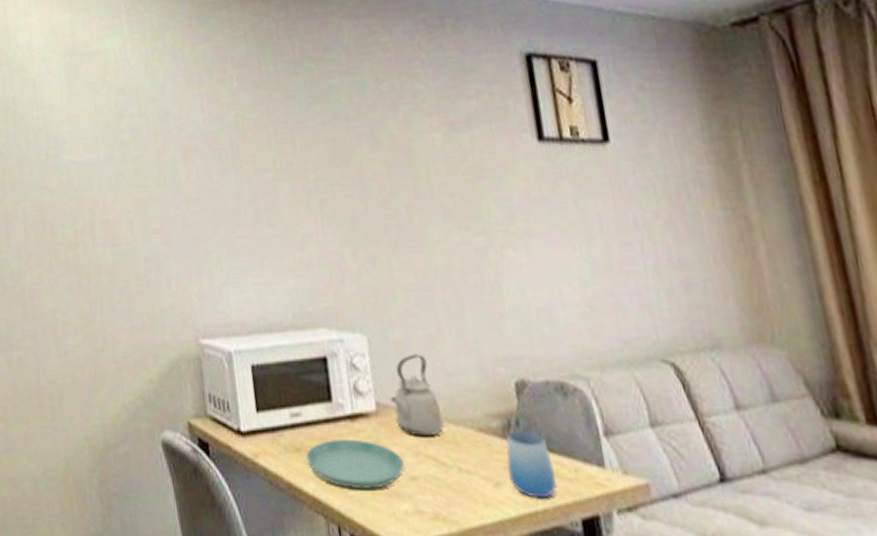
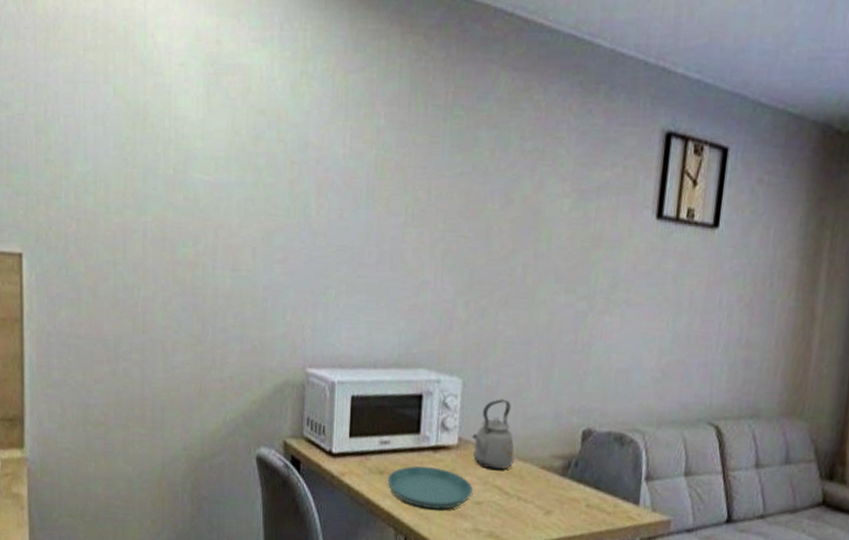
cup: present [506,430,557,499] -> none [559,471,599,526]

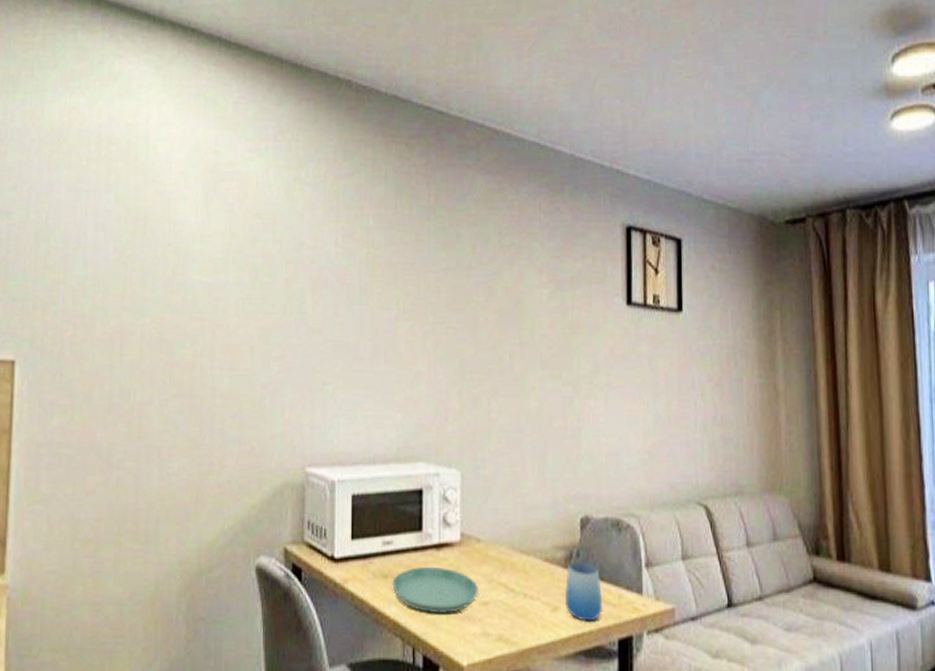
kettle: present [472,399,515,470] -> none [474,489,517,565]
cup: none [559,471,599,526] -> present [565,561,603,622]

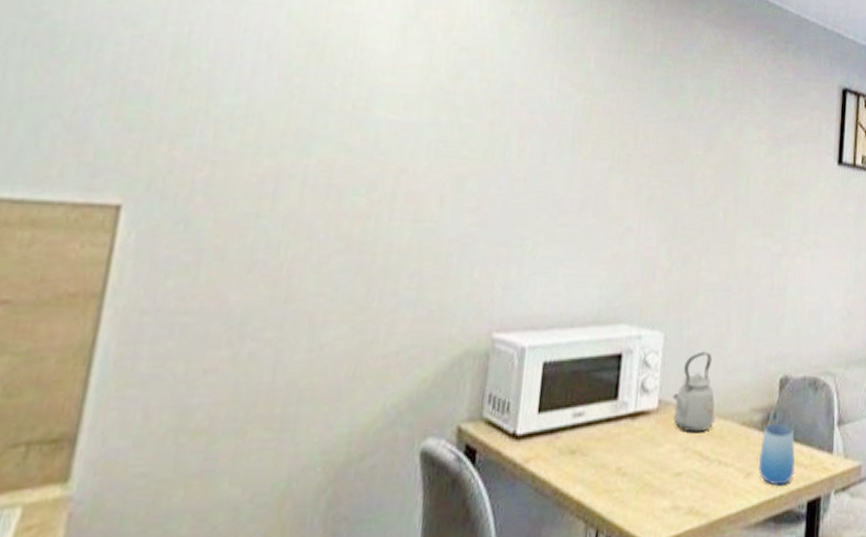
saucer: present [392,566,478,614] -> none [579,437,672,490]
kettle: none [474,489,517,565] -> present [672,351,715,433]

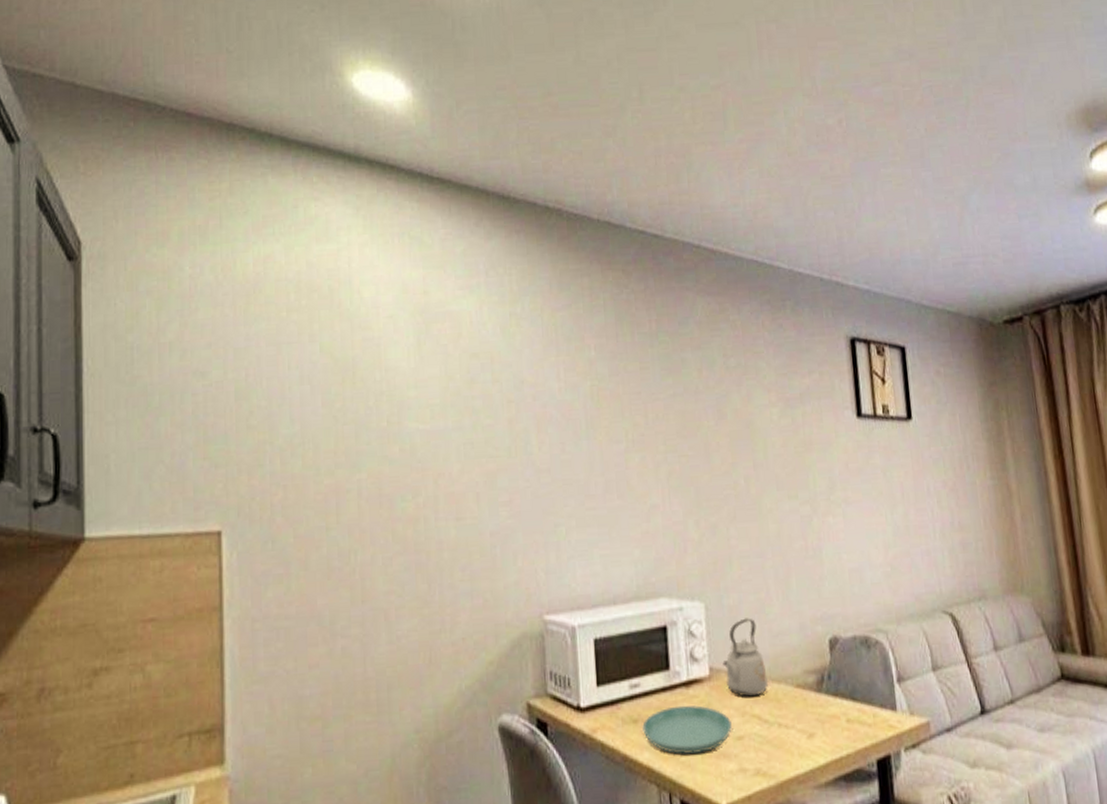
saucer: none [579,437,672,490] -> present [642,705,732,754]
cup: present [759,422,796,486] -> none [819,682,858,745]

